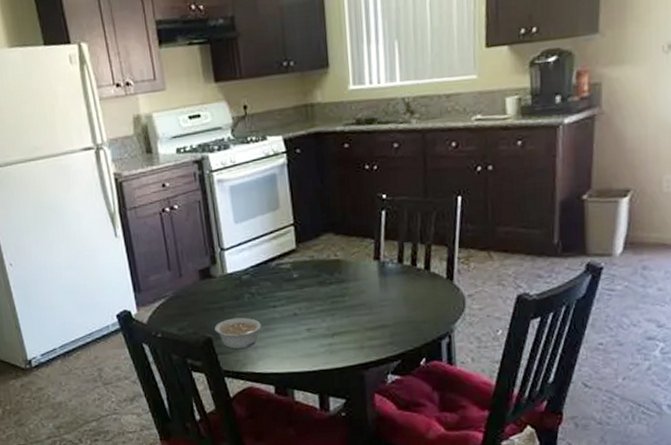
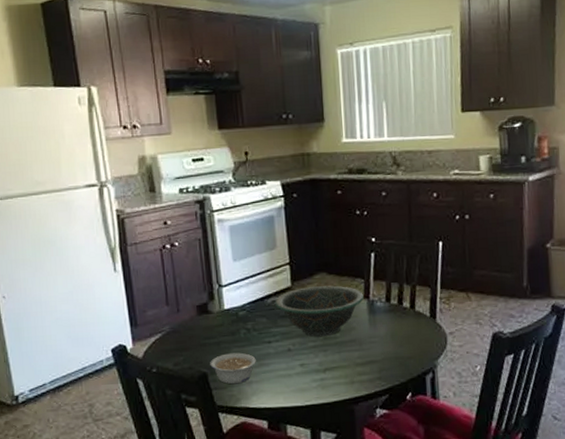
decorative bowl: none [278,246,374,301] -> present [274,285,364,337]

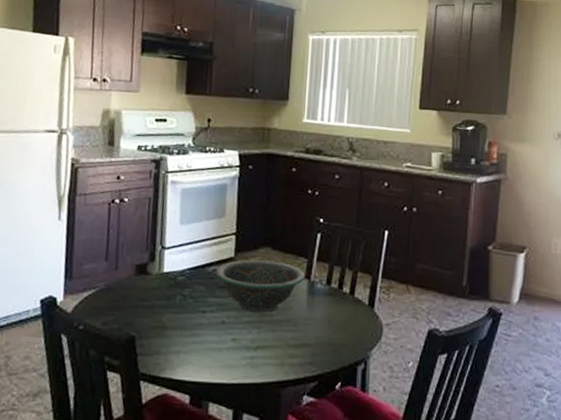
legume: present [210,352,256,384] -> none [140,318,188,352]

